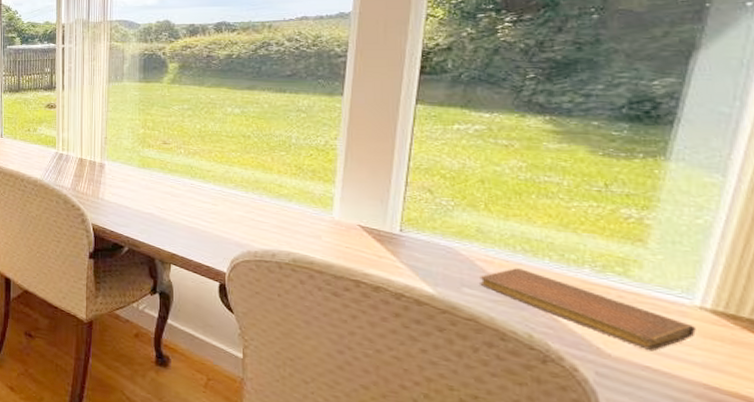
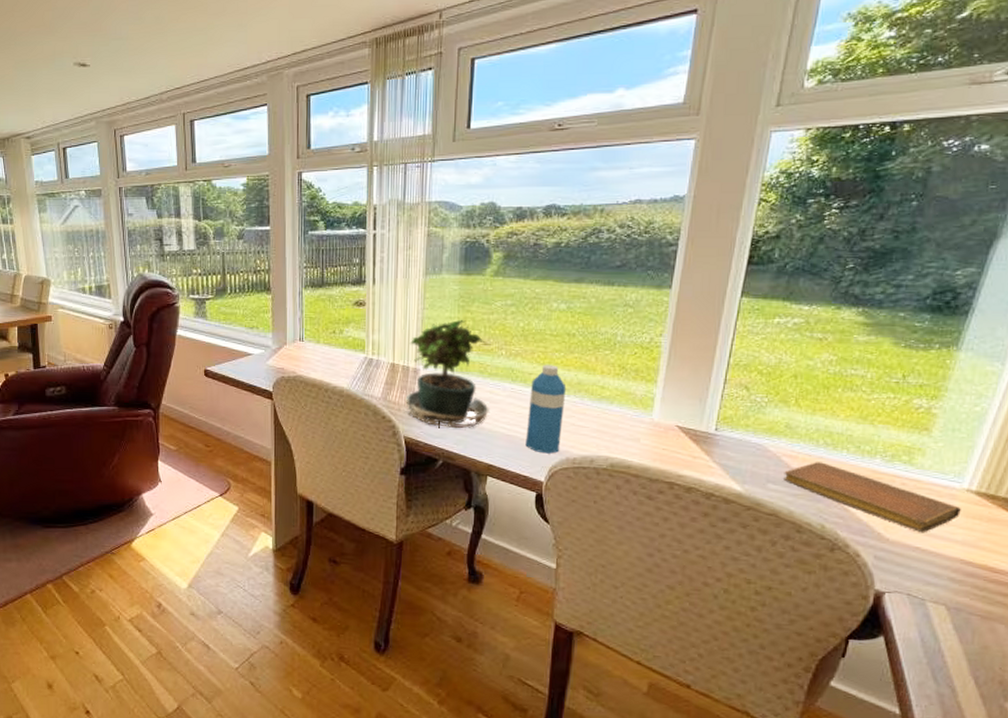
potted plant: none [86,121,171,219] -> present [397,319,489,429]
water bottle: none [207,163,245,246] -> present [525,364,567,454]

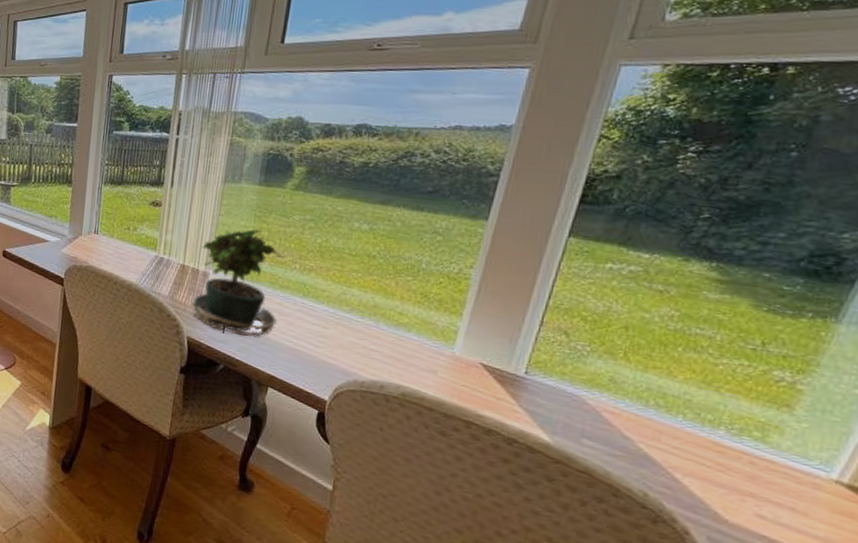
water bottle: present [525,364,567,454] -> none [311,283,361,374]
notebook: present [784,462,961,533] -> none [602,423,826,522]

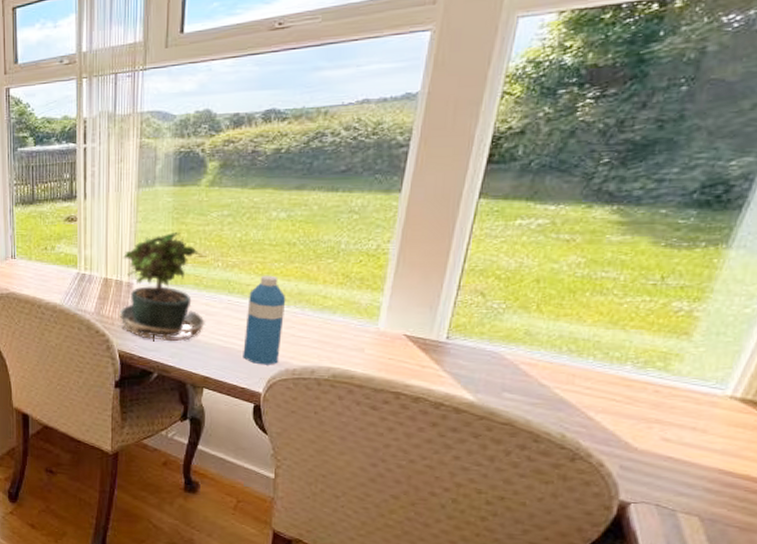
water bottle: none [311,283,361,374] -> present [243,275,286,365]

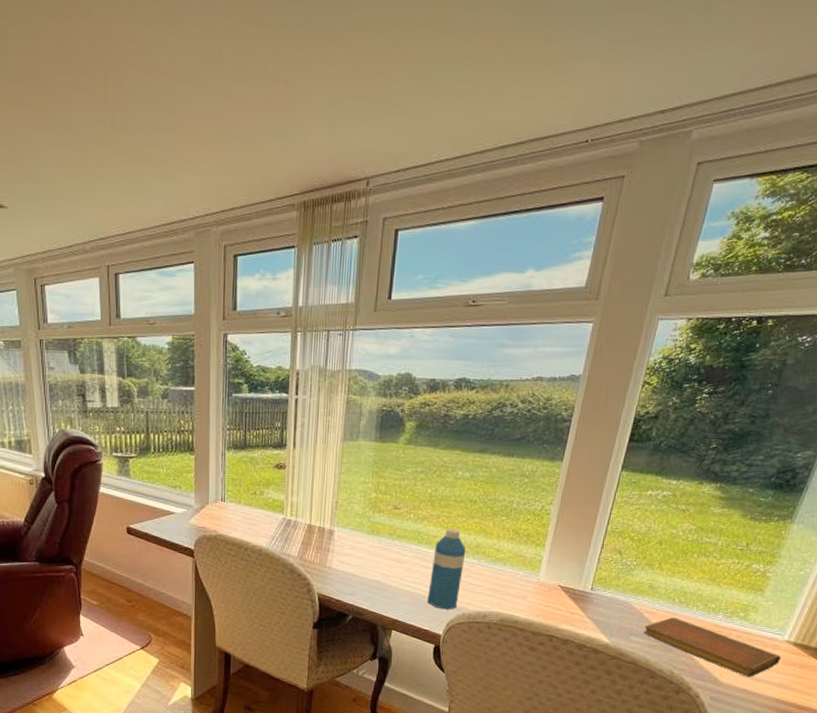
potted plant: present [111,231,205,342] -> none [312,484,396,587]
notebook: none [521,369,722,442] -> present [644,617,781,678]

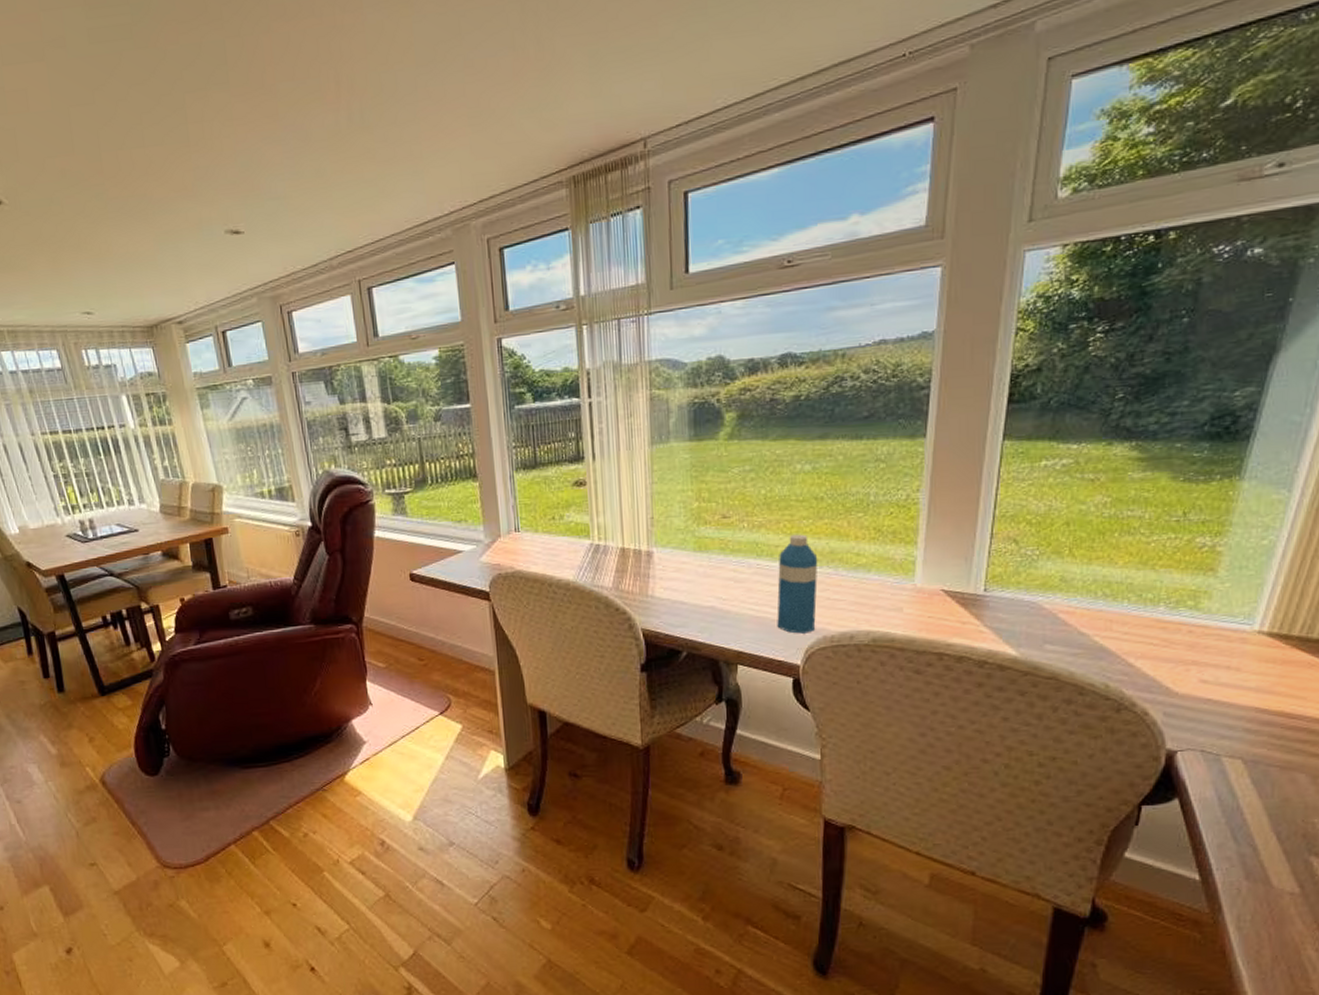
notebook: present [644,617,781,678] -> none [1061,615,1253,683]

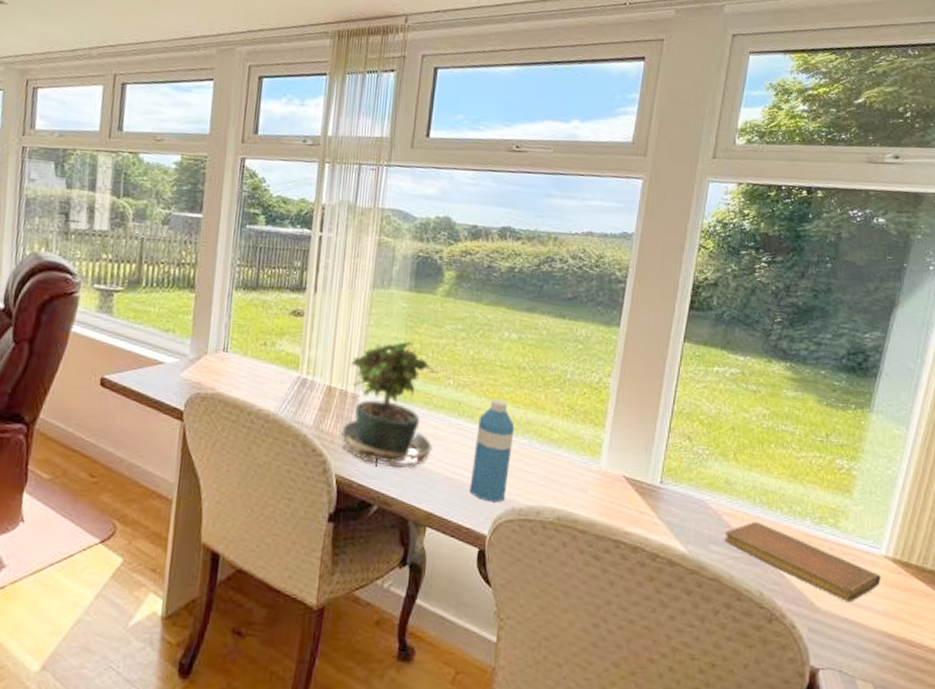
potted plant: none [632,491,734,616] -> present [330,341,433,469]
notebook: none [1061,615,1253,683] -> present [724,522,881,603]

